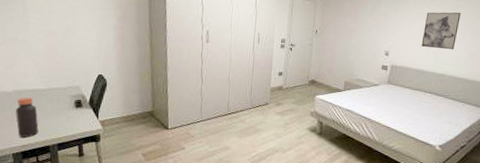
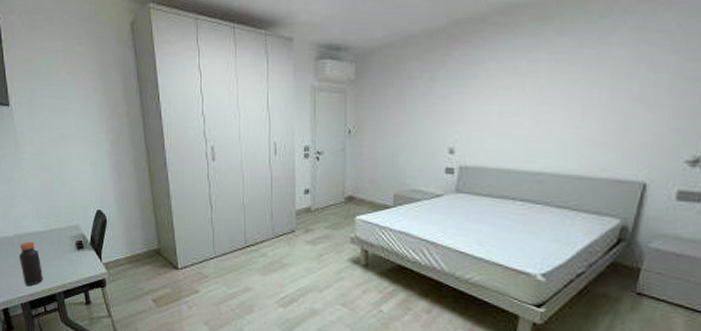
wall art: present [421,12,461,50] -> none [503,79,562,137]

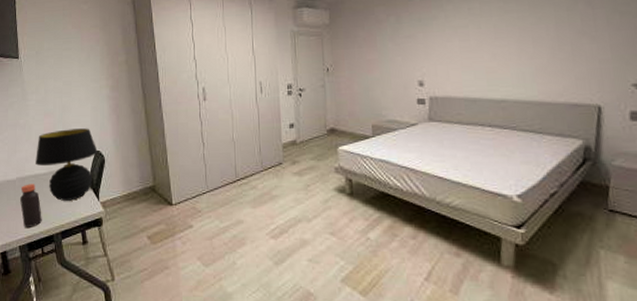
table lamp: none [33,185,99,260] -> present [36,128,98,201]

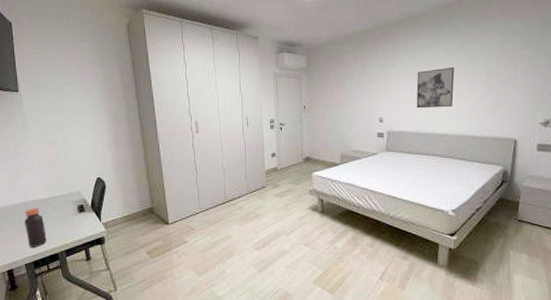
table lamp: present [36,128,98,201] -> none [39,157,99,223]
wall art: none [465,17,514,69] -> present [416,67,455,109]

